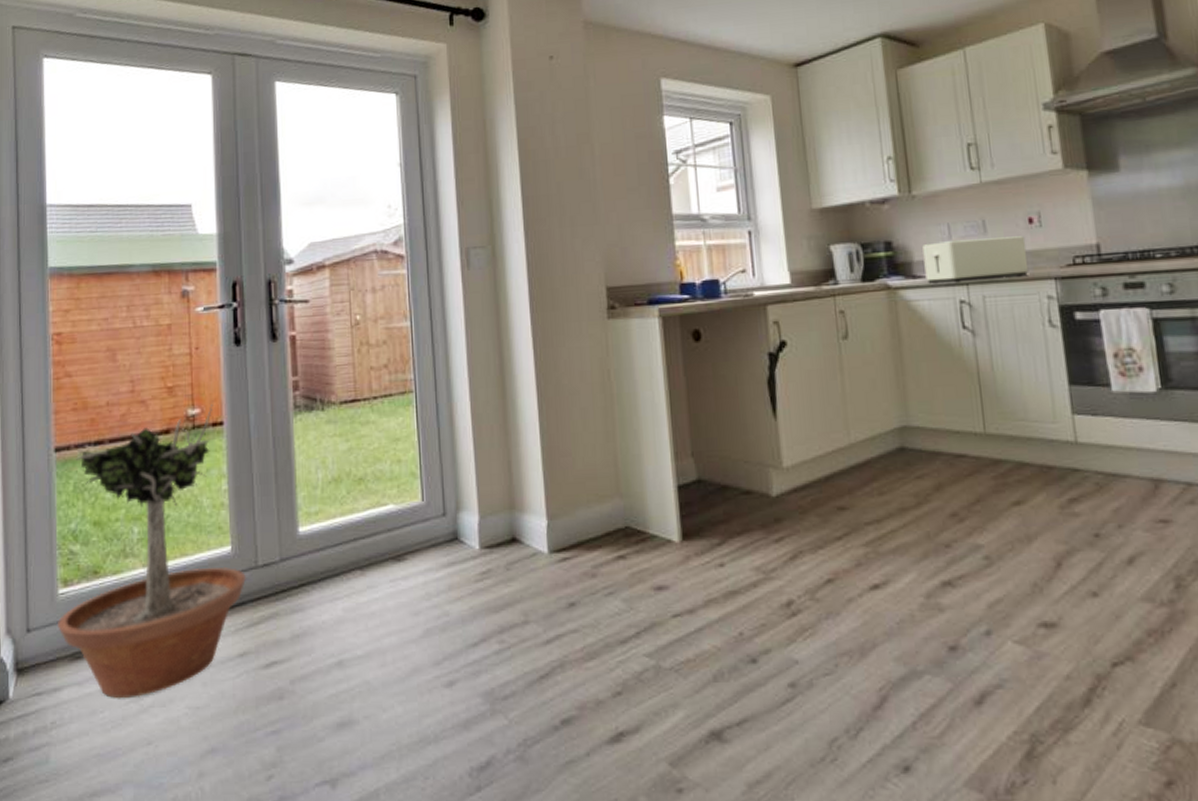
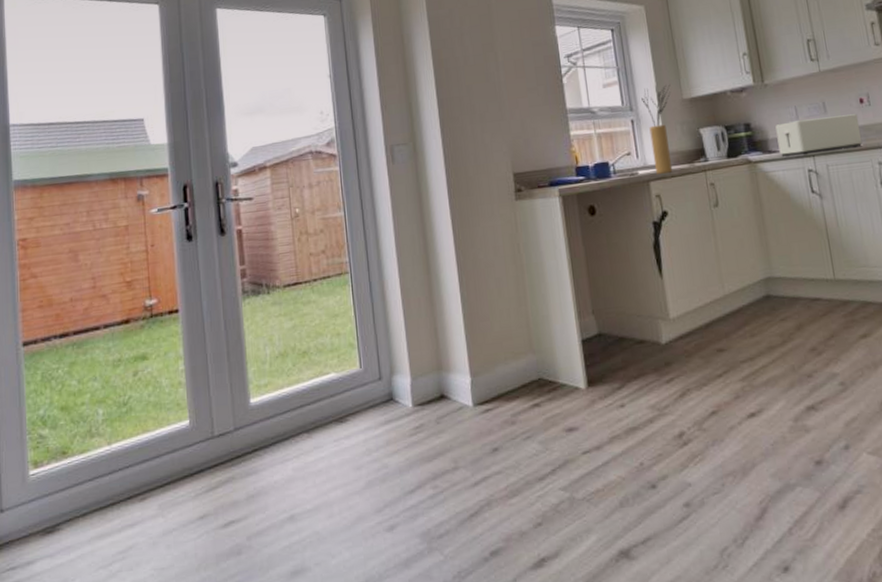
potted tree: present [57,400,247,699] -> none [28,291,205,567]
vase: none [762,190,798,297] -> present [641,84,673,174]

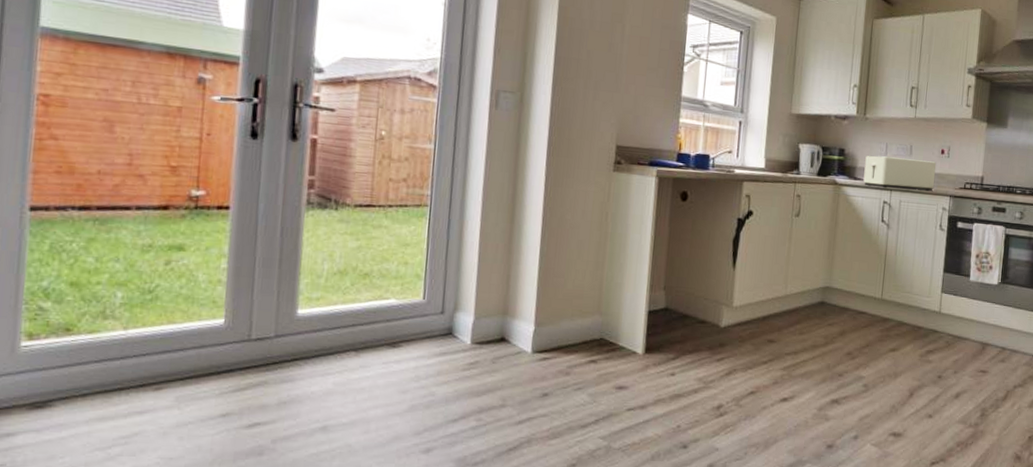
vase: present [641,84,673,174] -> none [750,94,783,178]

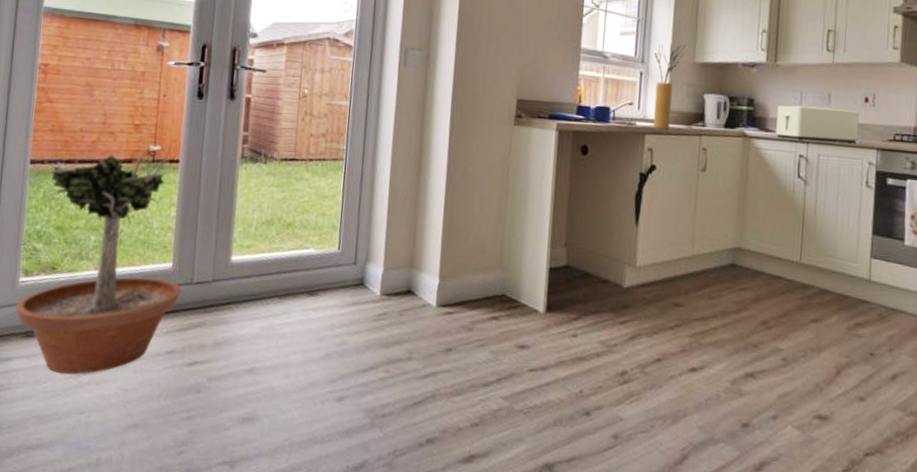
potted tree: none [15,185,238,447] -> present [14,141,183,375]
vase: none [750,94,783,178] -> present [652,42,686,130]

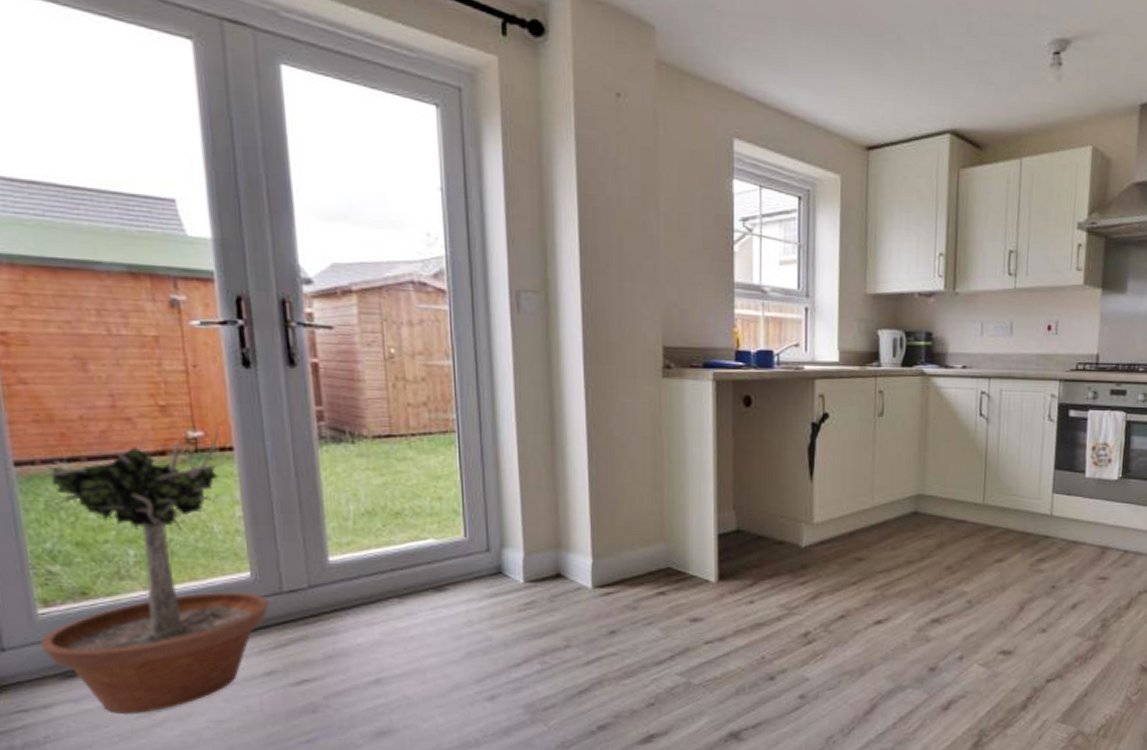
vase: present [652,42,686,130] -> none [820,271,855,373]
toaster: present [776,105,860,144] -> none [956,338,1043,376]

